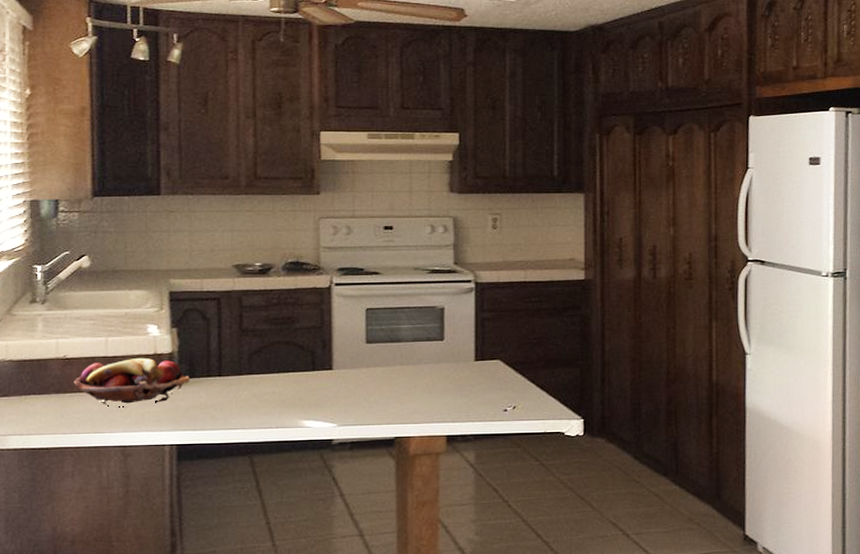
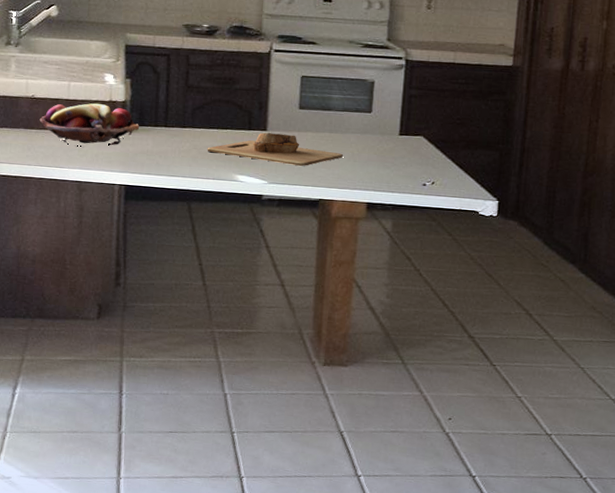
cutting board: none [267,371,417,404] -> present [207,132,343,166]

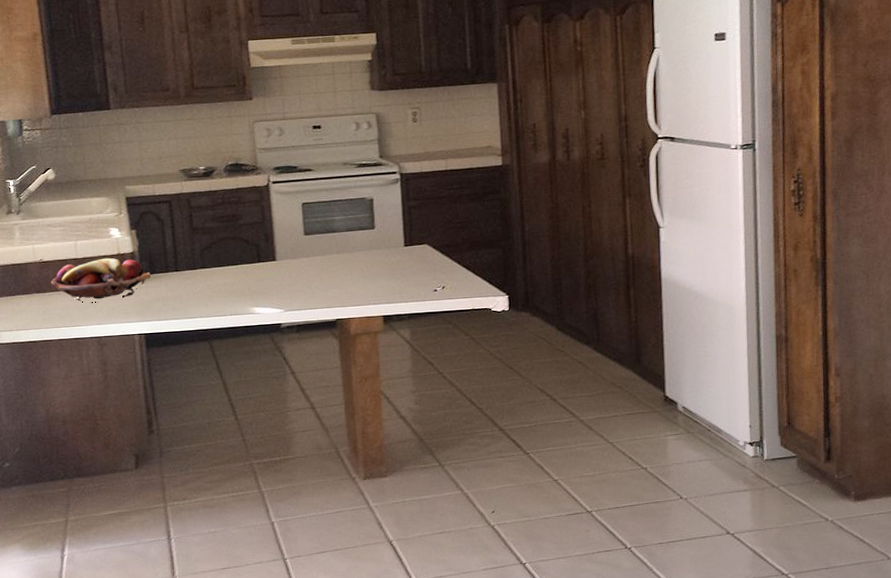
cutting board: present [207,132,343,166] -> none [220,261,353,290]

